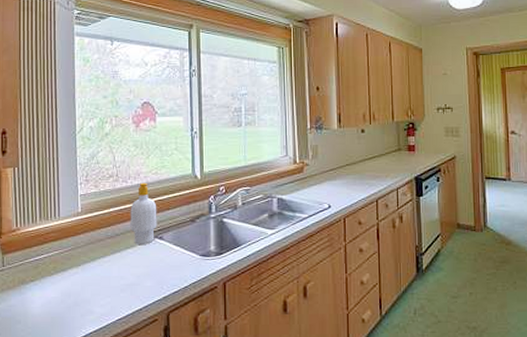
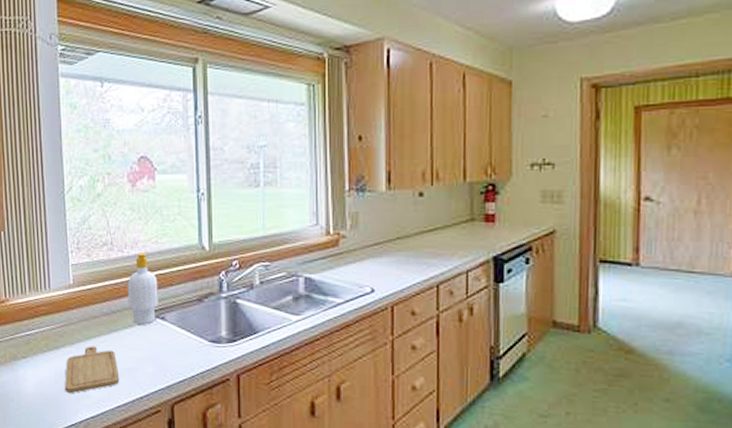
chopping board: none [71,266,122,311] -> present [65,346,120,394]

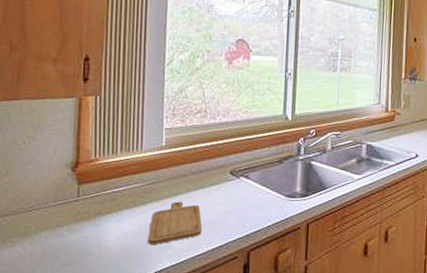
soap bottle: present [127,252,159,325] -> none [216,120,245,182]

